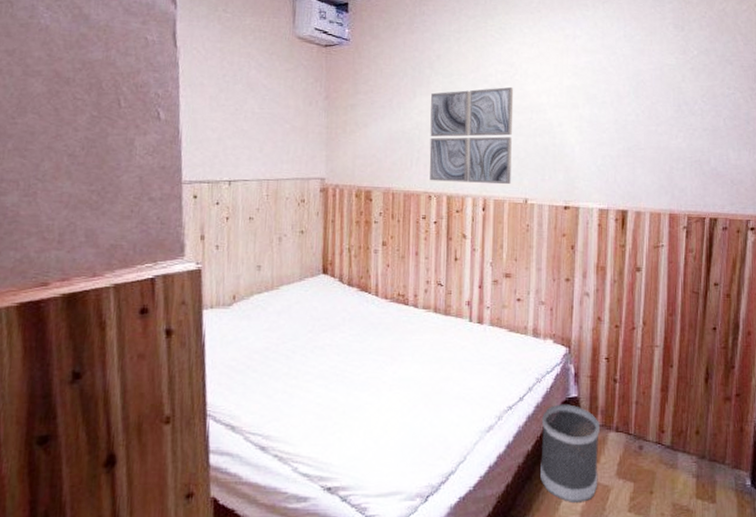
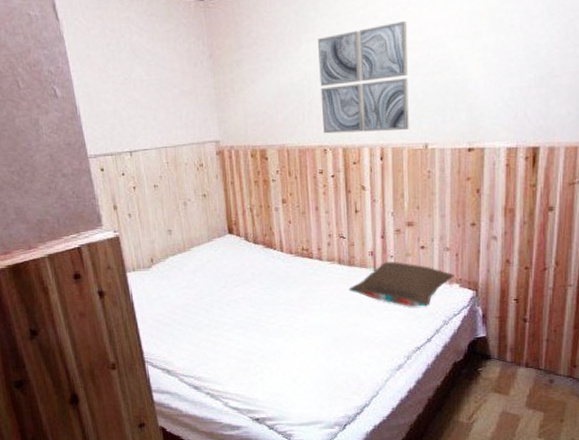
pillow: none [442,313,549,362] -> present [348,262,454,307]
wastebasket: present [540,404,600,502] -> none [450,343,509,429]

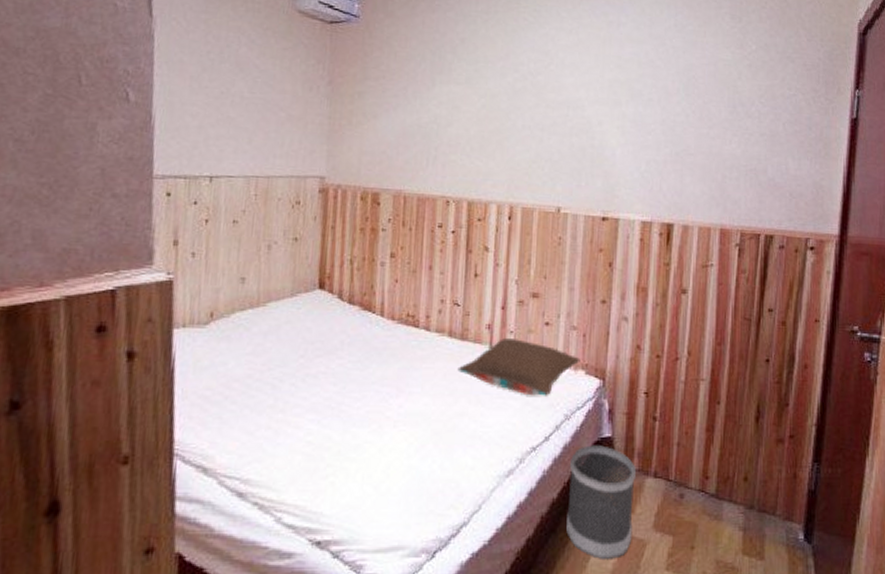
wall art: present [318,20,409,134] -> none [448,78,548,191]
wastebasket: none [450,343,509,429] -> present [566,445,636,559]

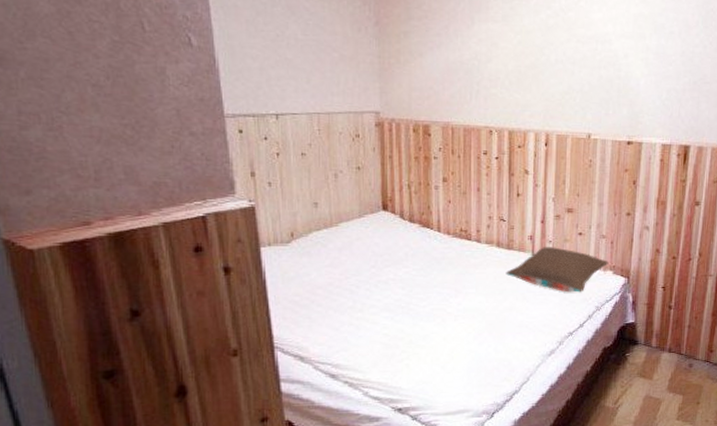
wastebasket: present [566,445,636,559] -> none [598,329,654,414]

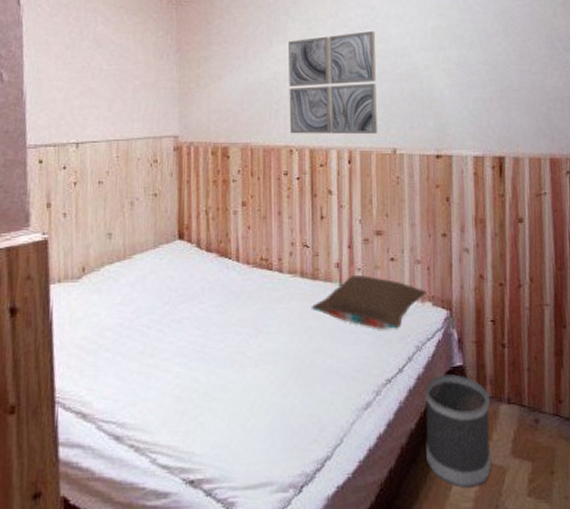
wall art: none [489,14,578,119] -> present [289,30,377,135]
wastebasket: none [598,329,654,414] -> present [425,374,492,488]

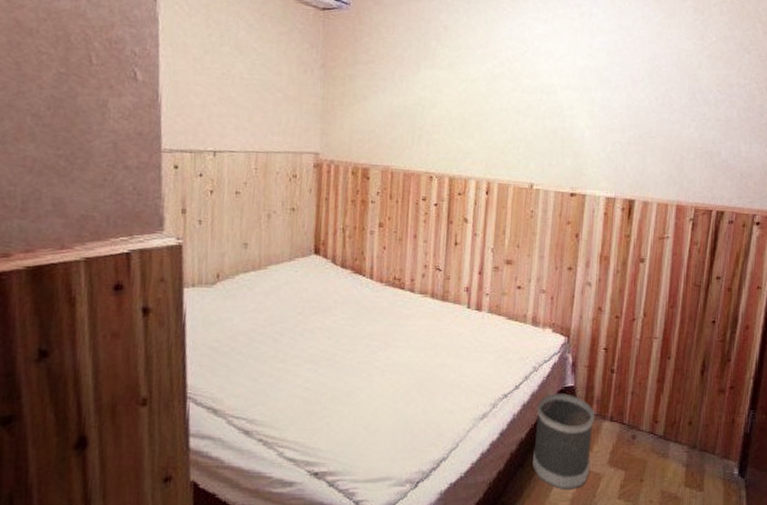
wall art: present [289,30,377,135] -> none [431,64,524,168]
pillow: present [311,275,427,330] -> none [438,300,548,351]

